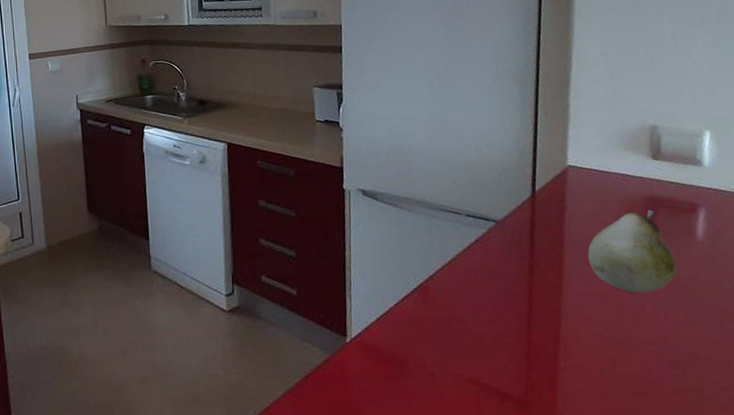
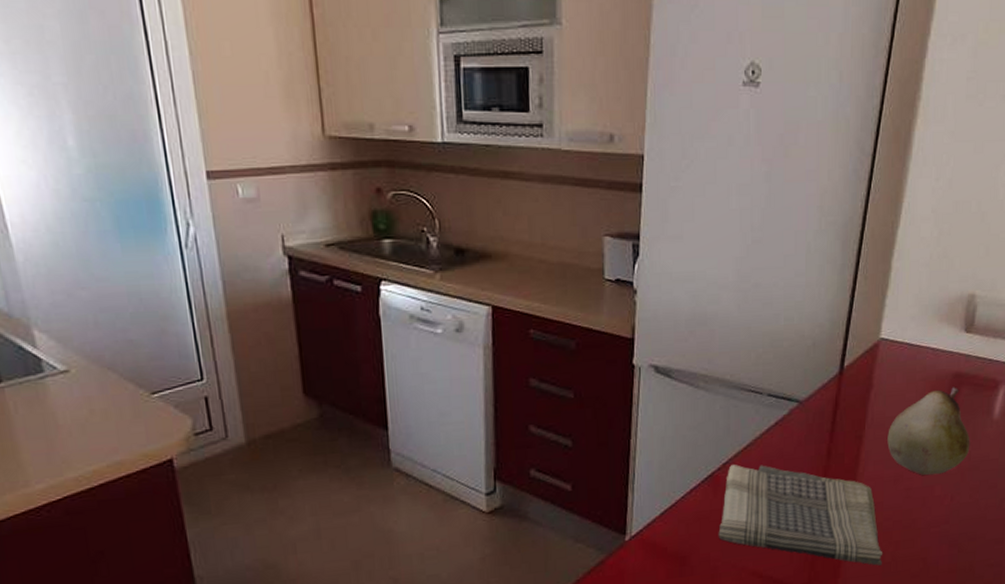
dish towel: none [431,277,601,381] -> present [718,464,883,566]

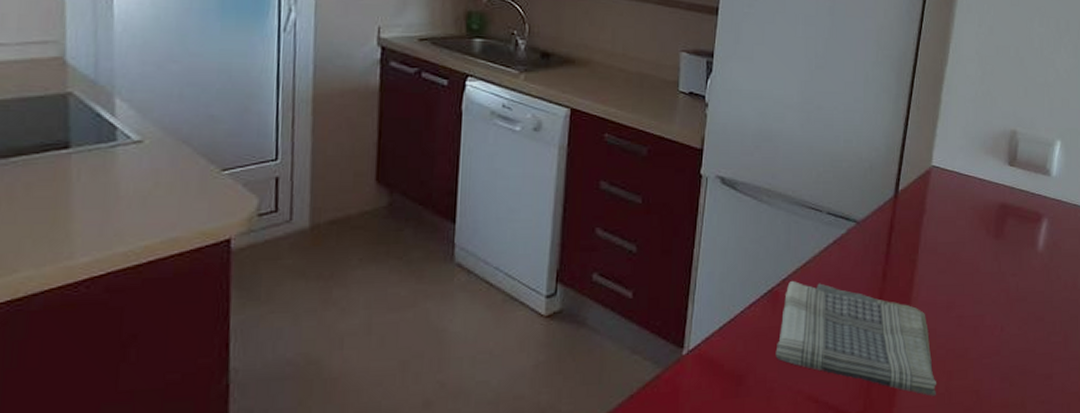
fruit: present [887,387,970,475] -> none [940,217,1017,304]

